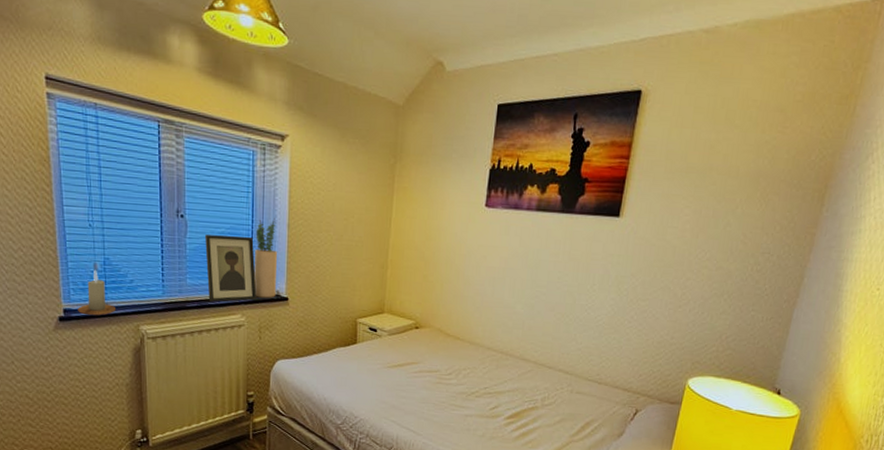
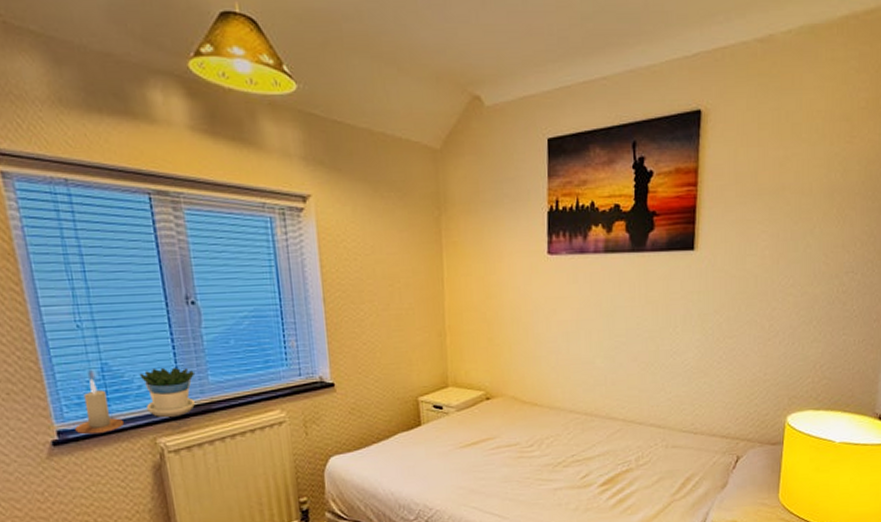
flowerpot: none [133,266,177,310] -> present [139,366,196,418]
picture frame: present [204,235,257,302] -> none [223,317,296,399]
vase: present [254,217,278,299] -> none [285,292,319,388]

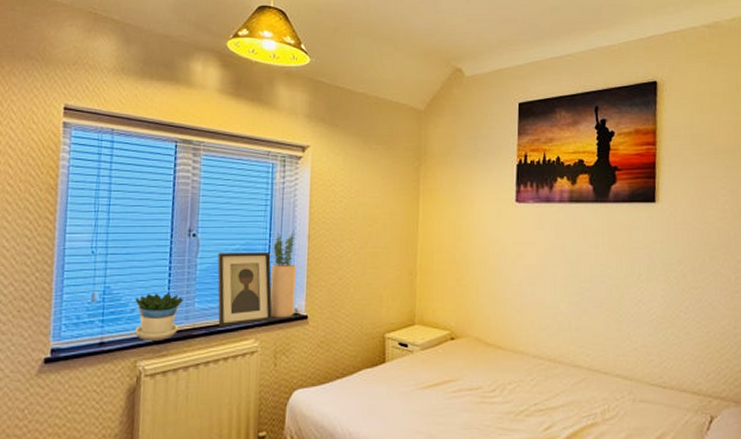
candle: present [75,378,125,435] -> none [67,300,113,354]
picture frame: none [223,317,296,399] -> present [217,251,273,327]
vase: none [285,292,319,388] -> present [270,229,297,319]

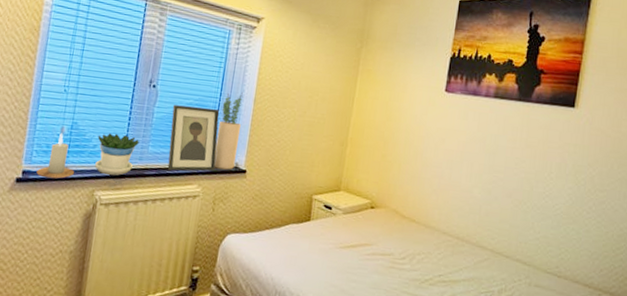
candle: none [67,300,113,354] -> present [36,133,75,179]

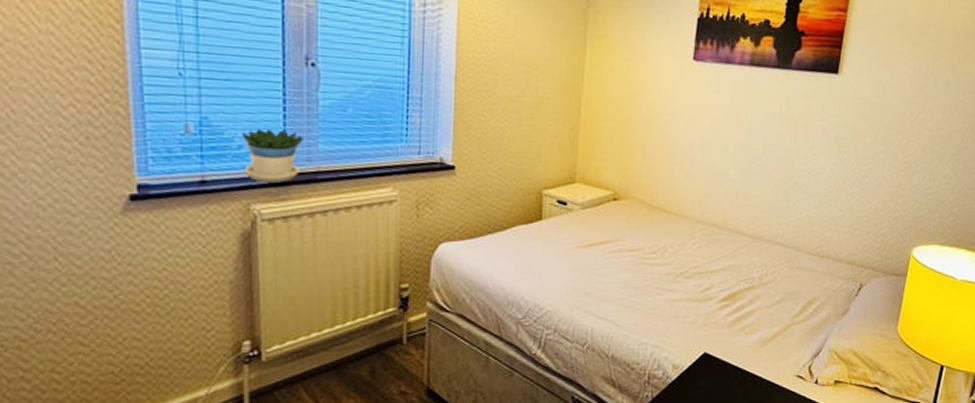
candle: present [36,133,75,179] -> none [159,132,217,193]
picture frame: present [167,105,220,171] -> none [343,88,414,172]
vase: present [214,91,243,170] -> none [410,68,442,168]

